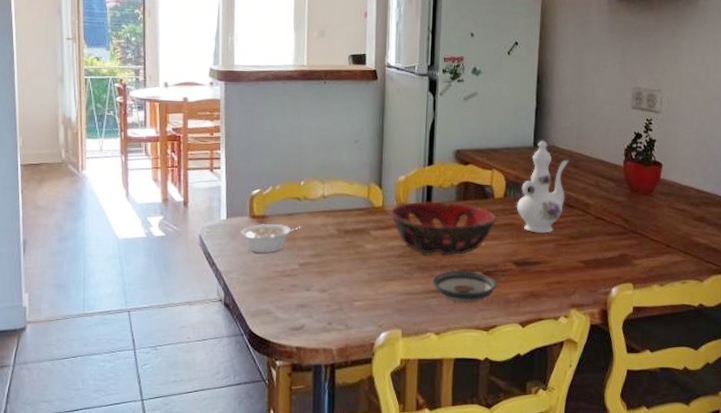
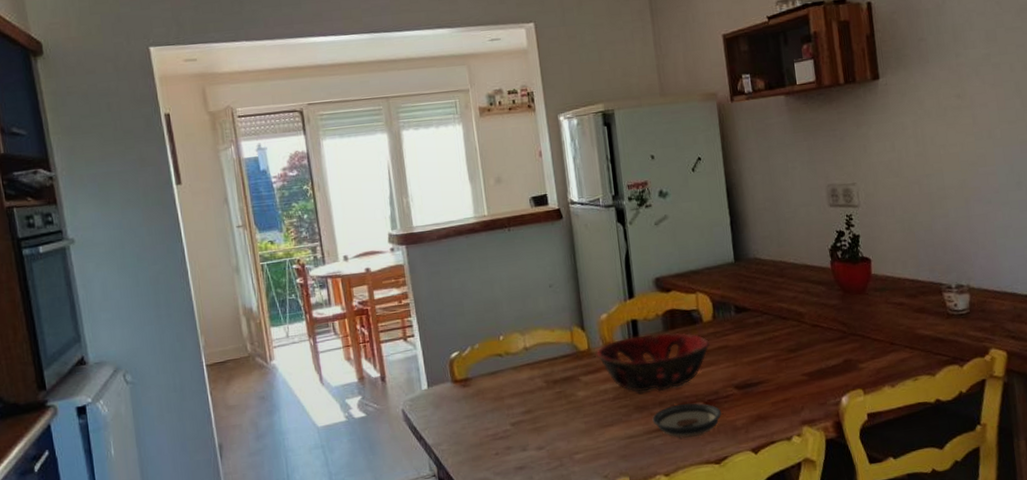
legume: present [240,223,300,254] -> none [444,384,506,419]
ewer: present [516,140,569,233] -> none [727,254,777,352]

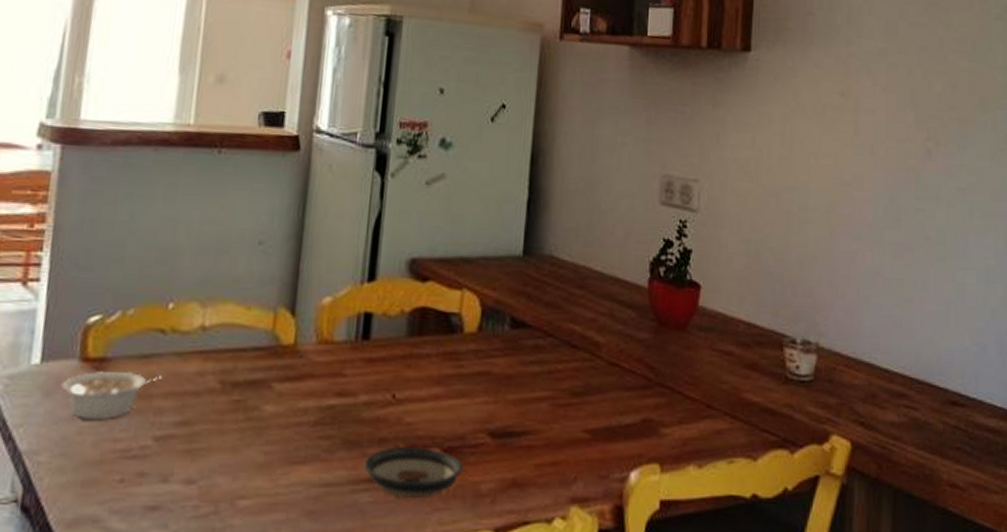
legume: none [444,384,506,419] -> present [61,371,161,421]
decorative bowl: present [596,332,710,393] -> none [304,336,467,422]

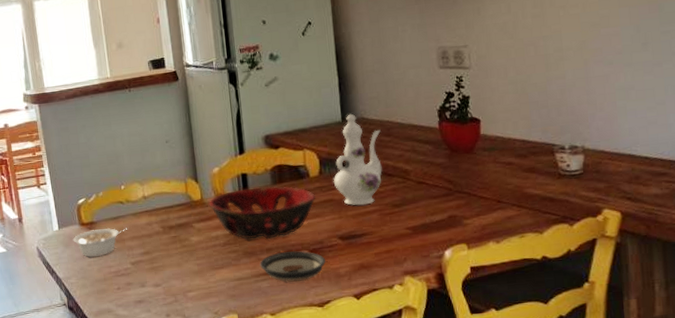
decorative bowl: none [304,336,467,422] -> present [209,186,316,240]
ewer: none [495,246,573,387] -> present [333,113,382,206]

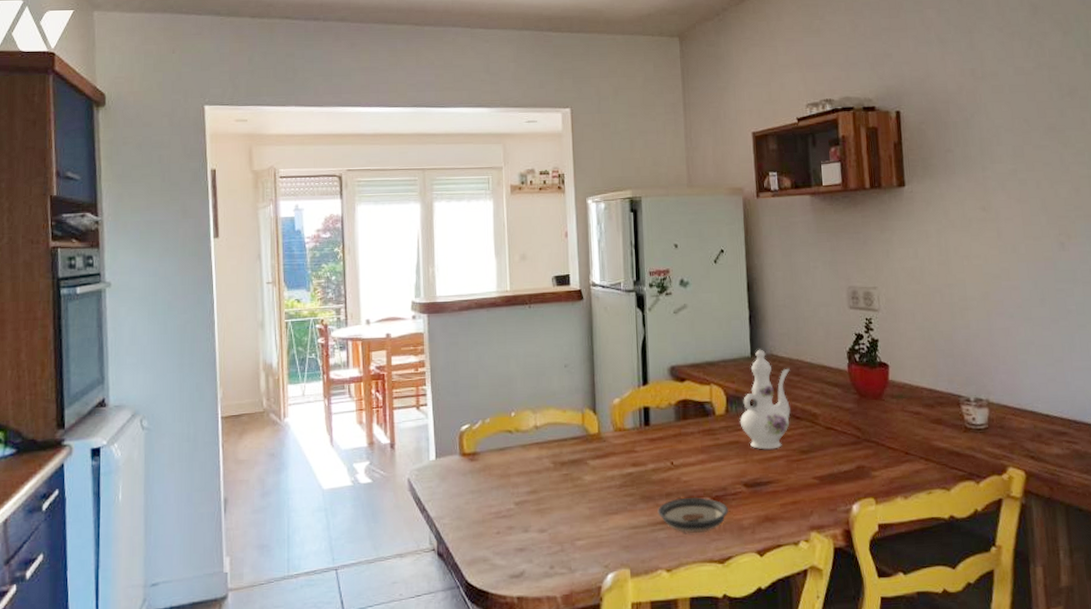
legume: present [73,227,127,257] -> none [450,460,513,494]
decorative bowl: present [209,186,316,240] -> none [606,422,721,482]

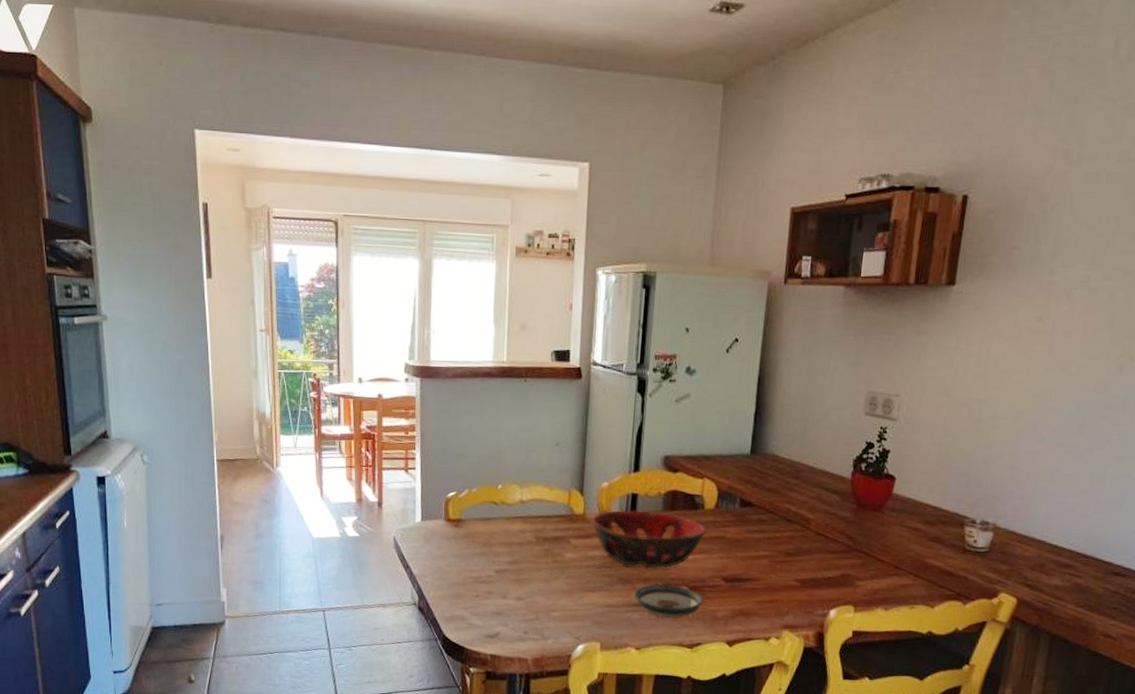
decorative bowl: none [606,422,721,482] -> present [591,510,707,568]
ewer: present [739,349,791,450] -> none [728,447,790,549]

